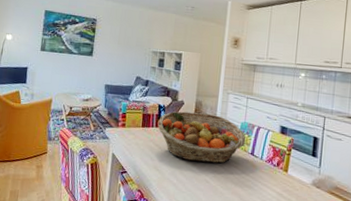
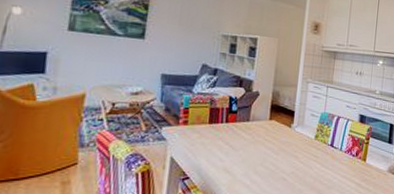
fruit basket: present [158,111,246,163] -> none [228,103,326,159]

